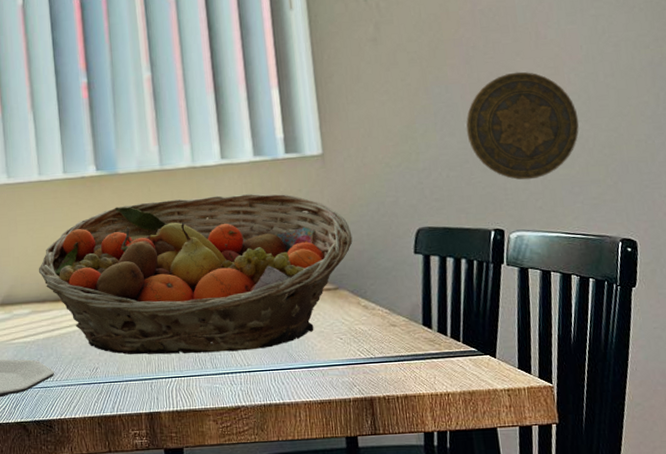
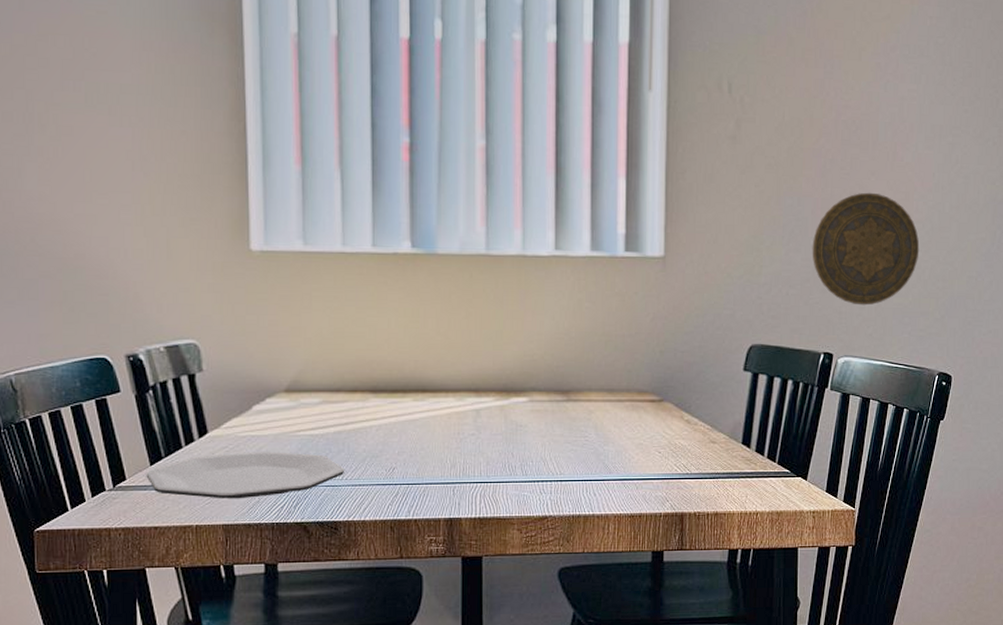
fruit basket: present [38,193,353,355] -> none [334,289,684,459]

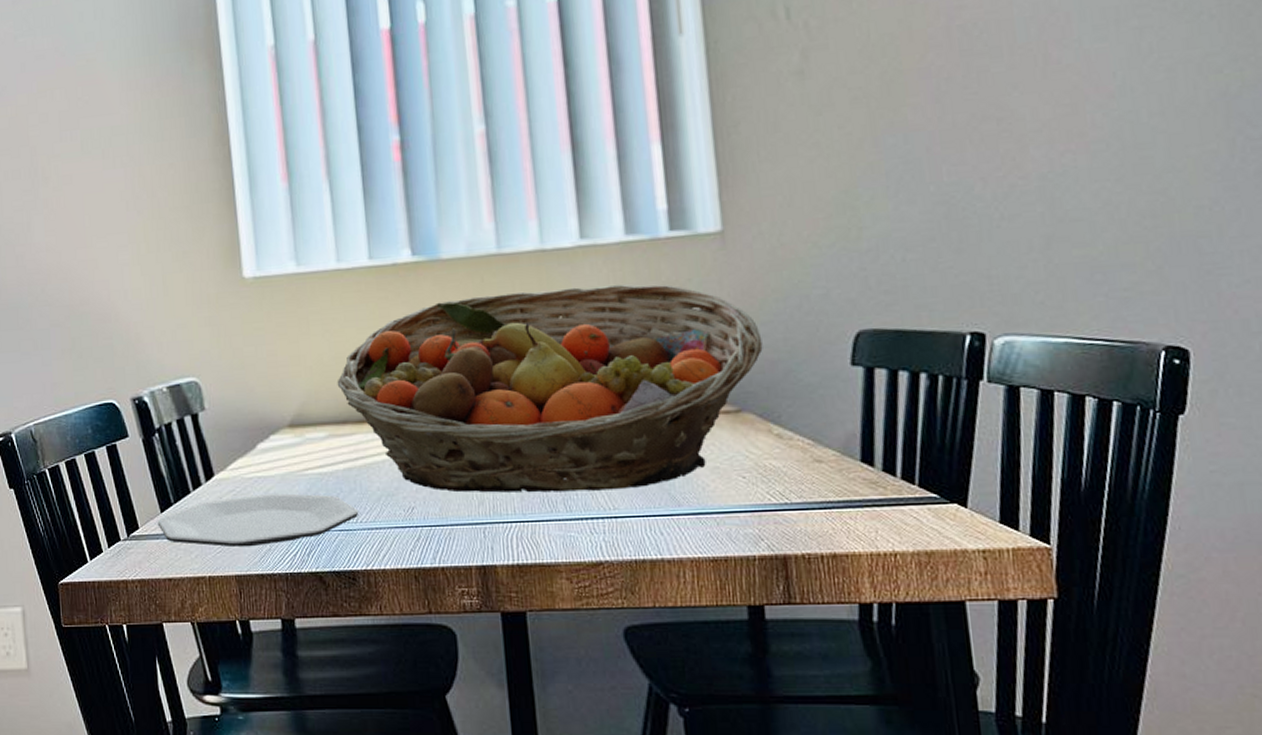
fruit basket: none [334,289,684,459] -> present [337,284,763,493]
decorative plate: present [812,192,920,306] -> none [932,111,1106,265]

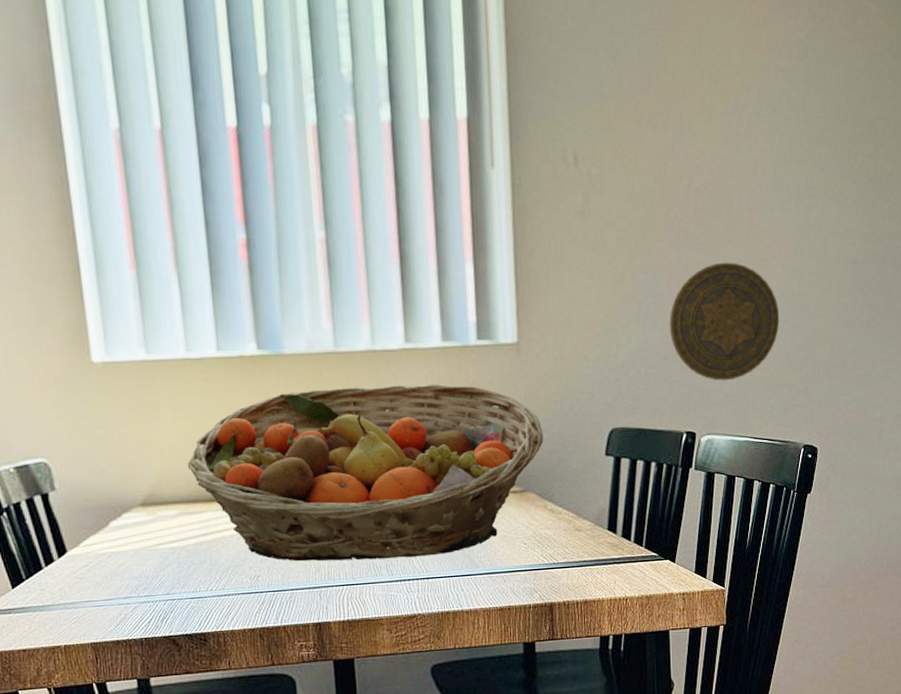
plate: present [157,492,359,547] -> none [9,566,209,618]
decorative plate: none [932,111,1106,265] -> present [669,262,780,381]

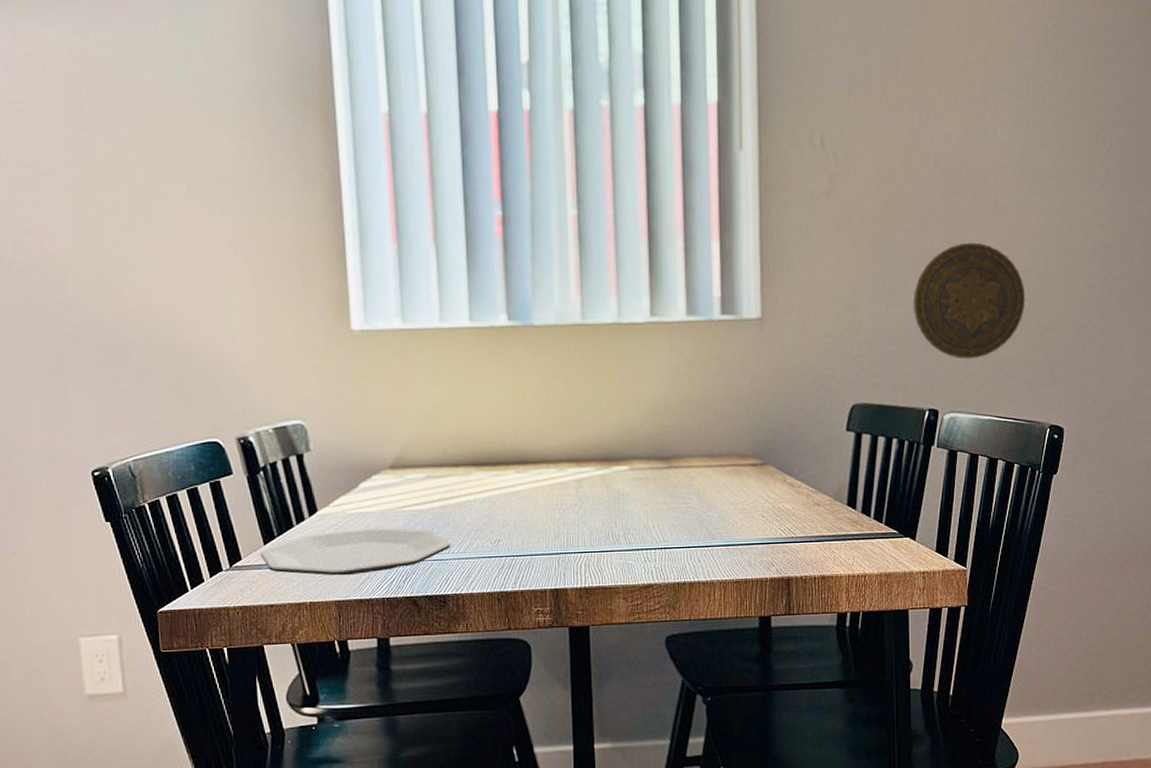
plate: none [9,566,209,618] -> present [260,527,452,576]
fruit basket: present [187,383,544,562] -> none [436,356,785,528]

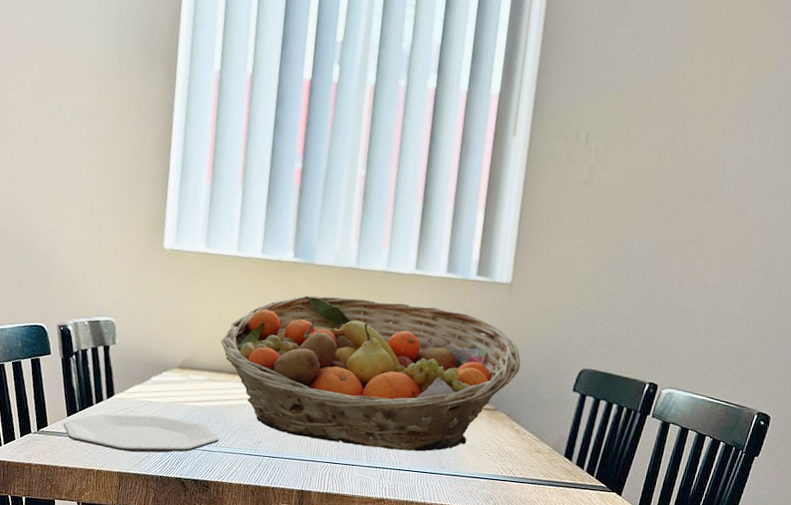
fruit basket: none [436,356,785,528] -> present [220,295,521,452]
decorative plate: present [913,242,1026,359] -> none [647,240,752,344]

